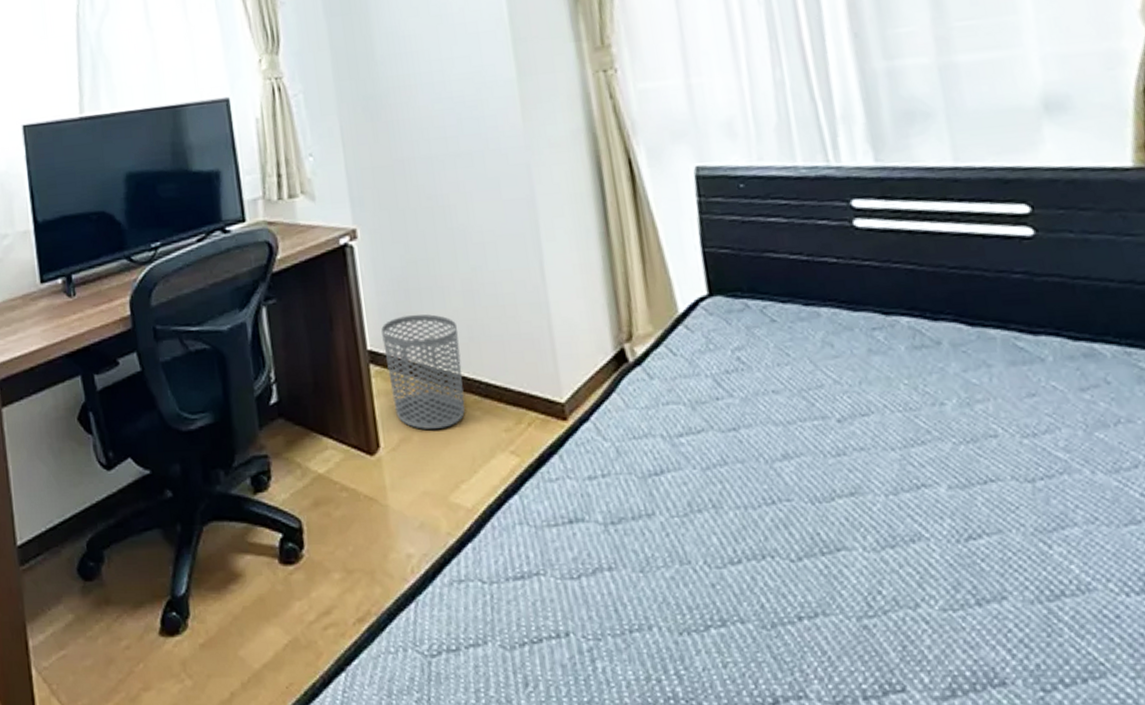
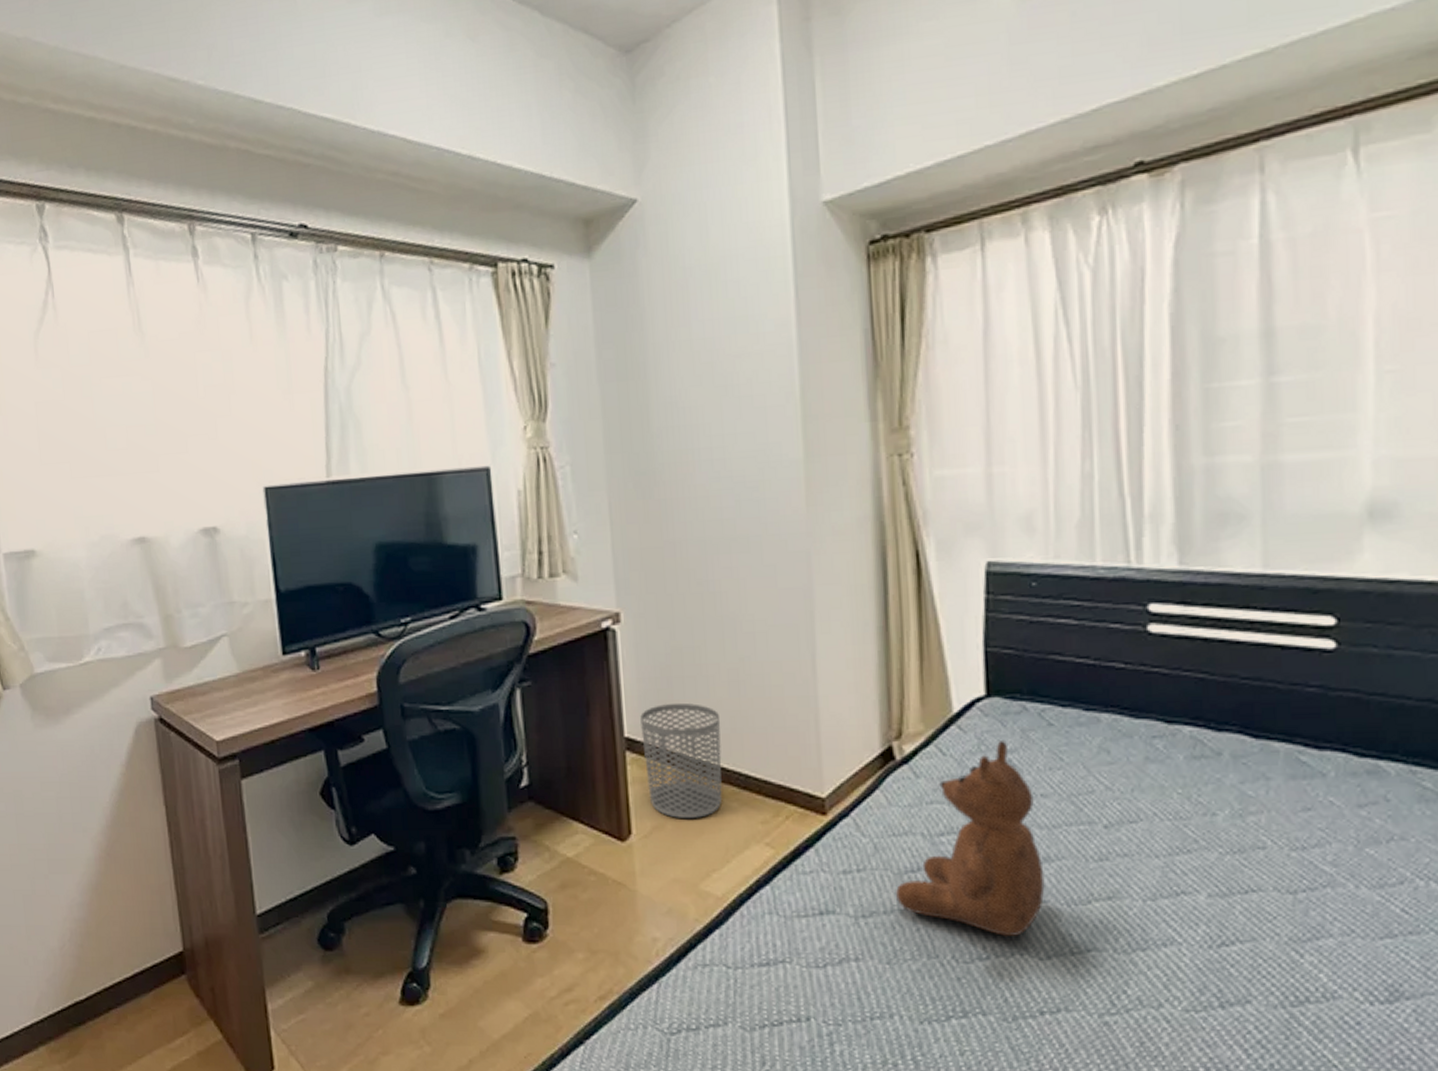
teddy bear: none [642,339,788,538] -> present [896,741,1045,936]

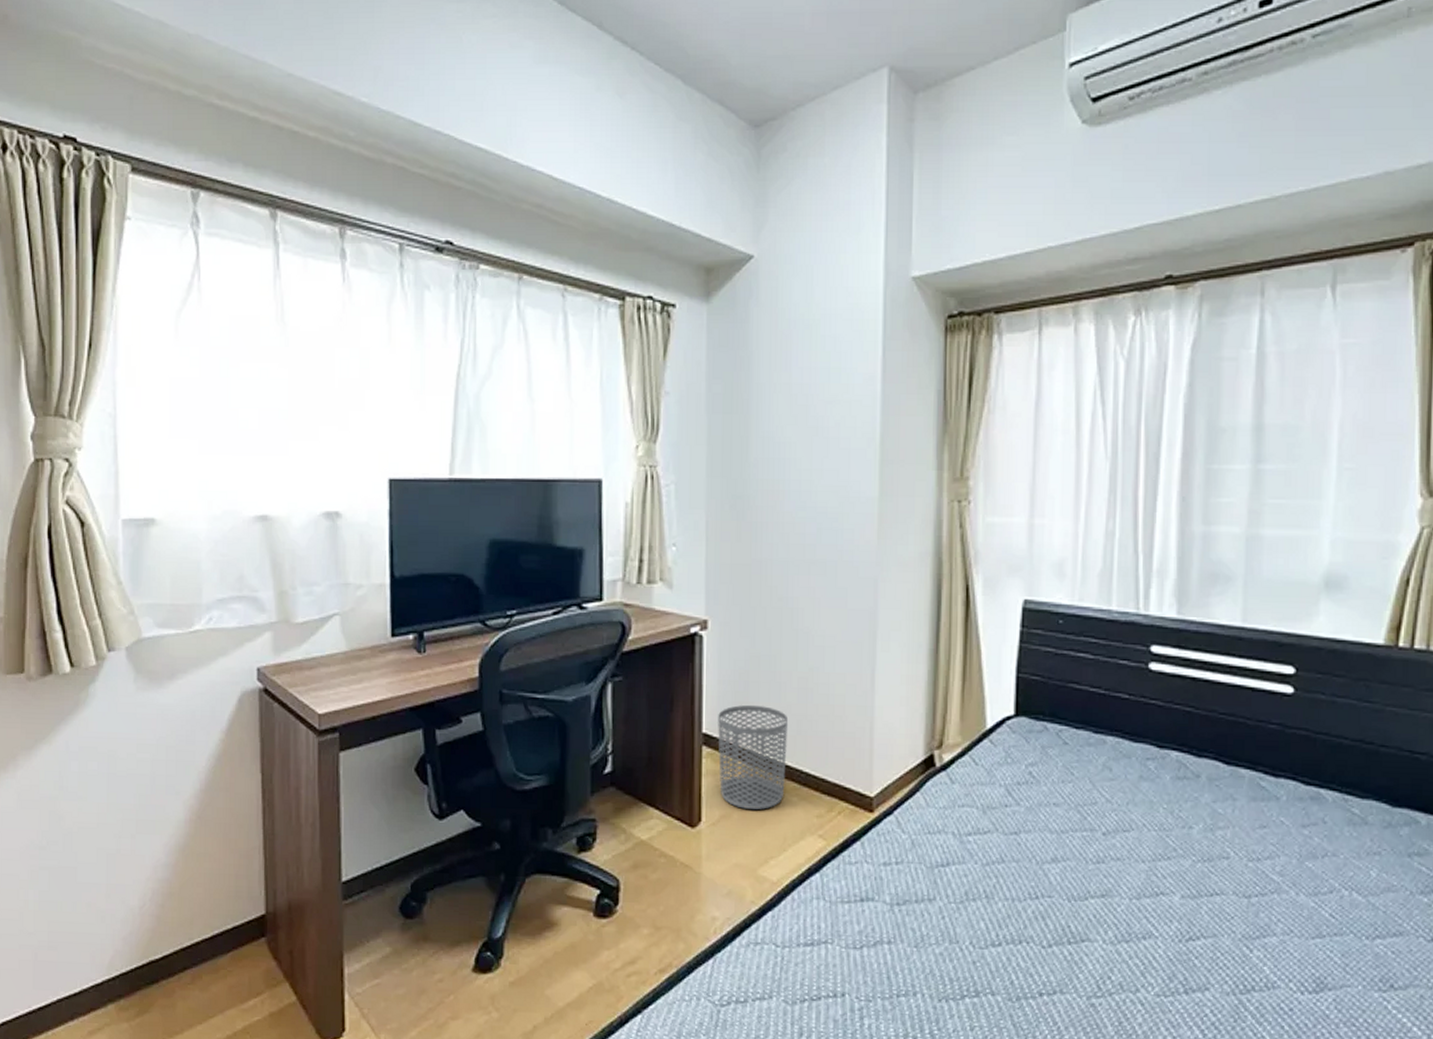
teddy bear: present [896,741,1045,936] -> none [927,755,1051,926]

